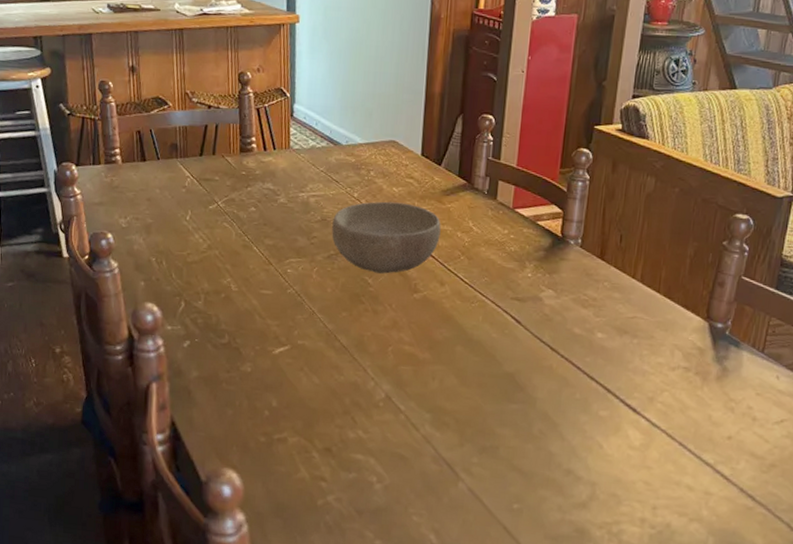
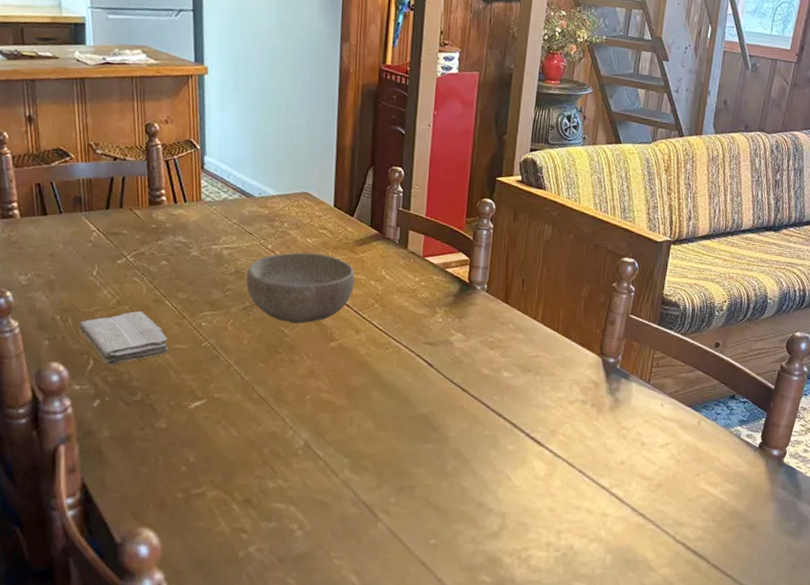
washcloth: none [172,255,255,308] -> present [78,310,169,366]

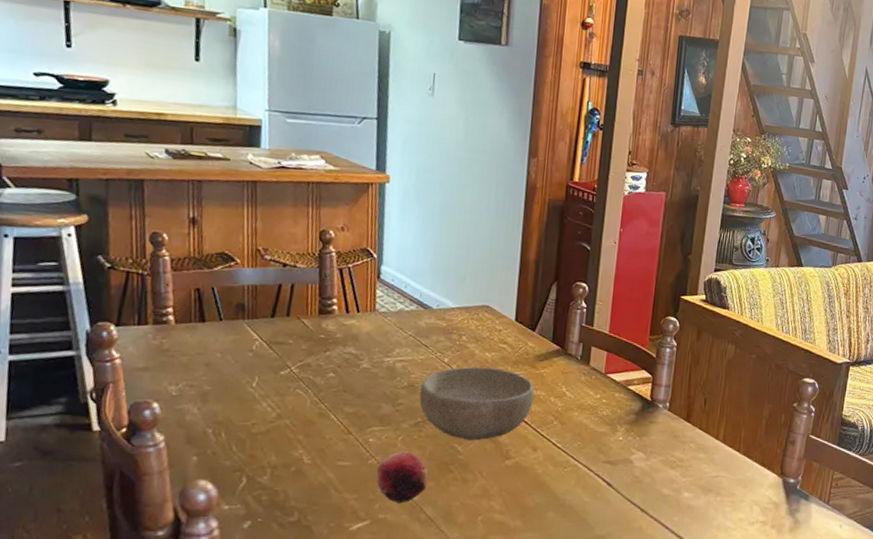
washcloth: present [78,310,169,366] -> none [232,425,332,484]
fruit: none [211,334,258,384] -> present [377,451,429,504]

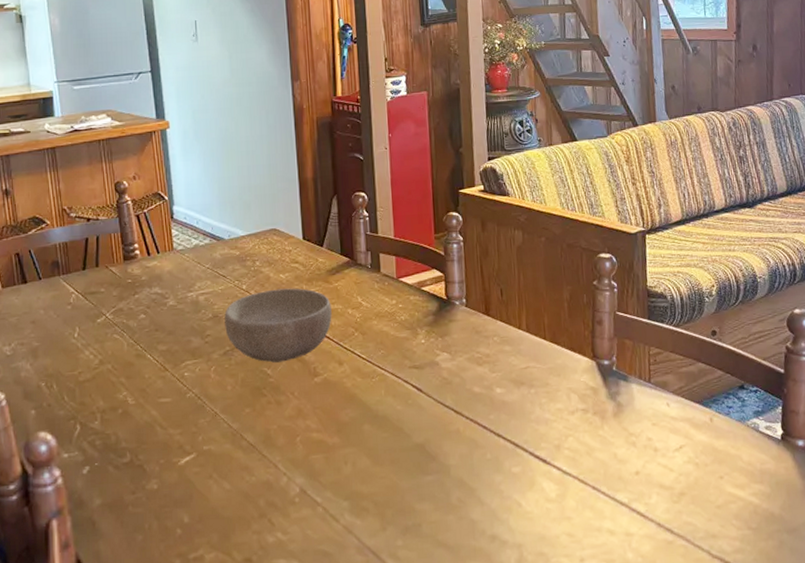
fruit: present [377,451,429,504] -> none [196,380,244,433]

